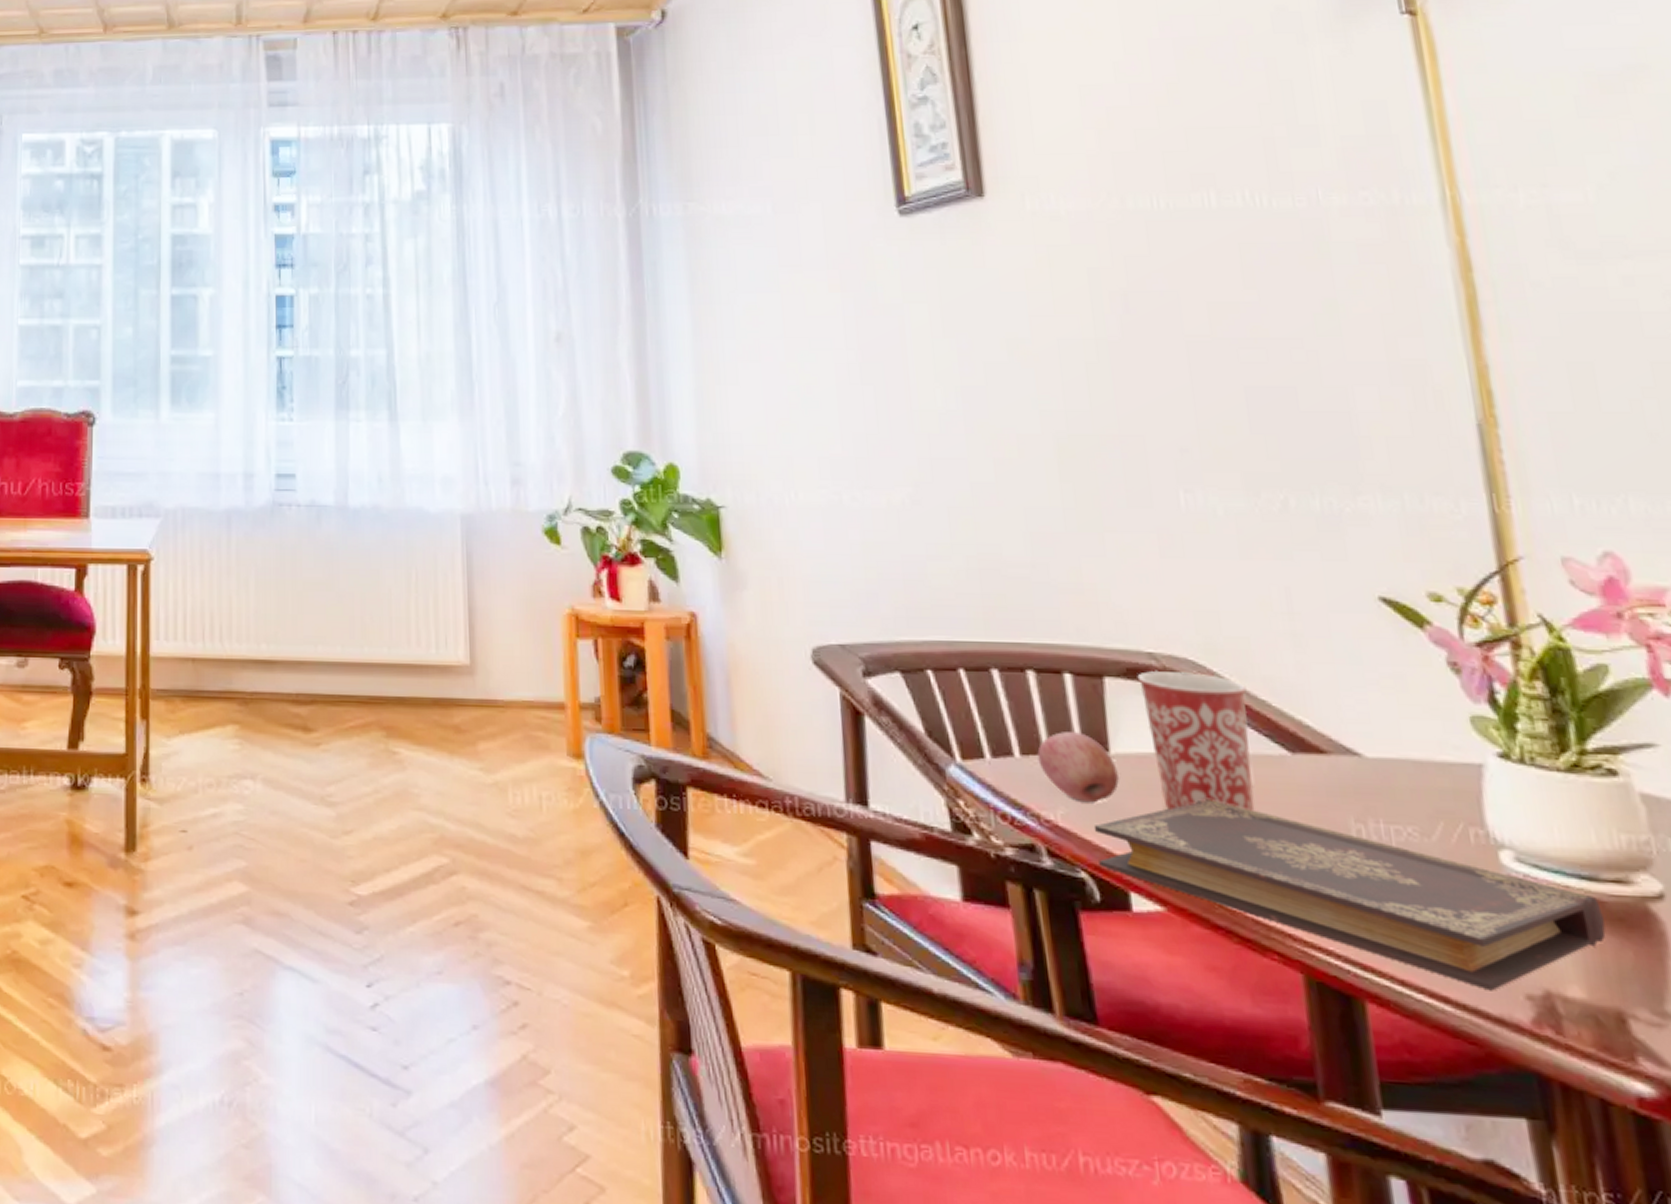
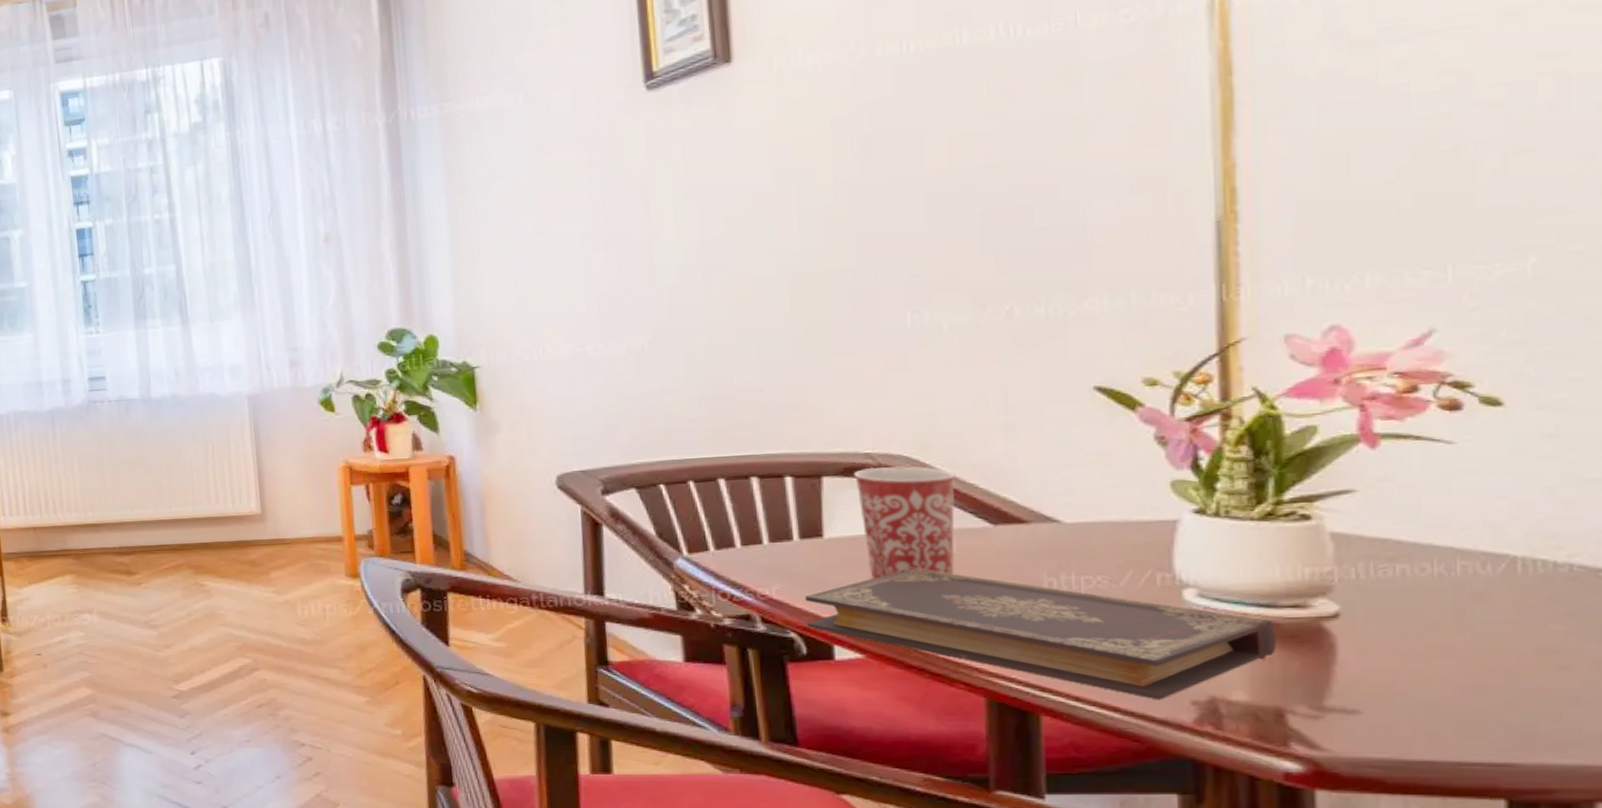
fruit: present [1037,730,1119,803] -> none [757,523,830,579]

